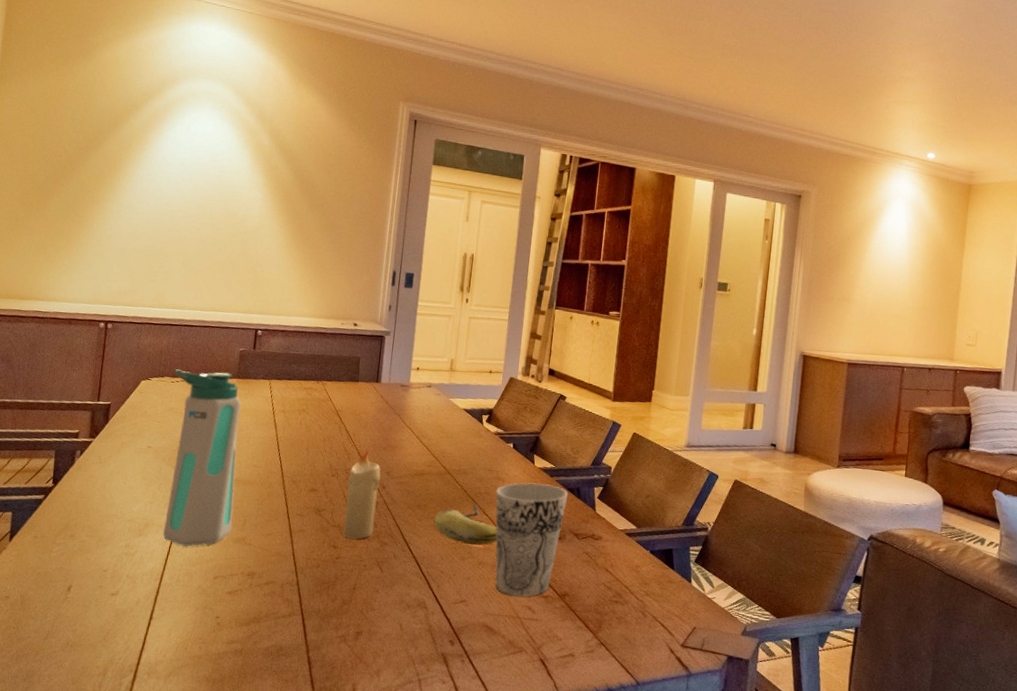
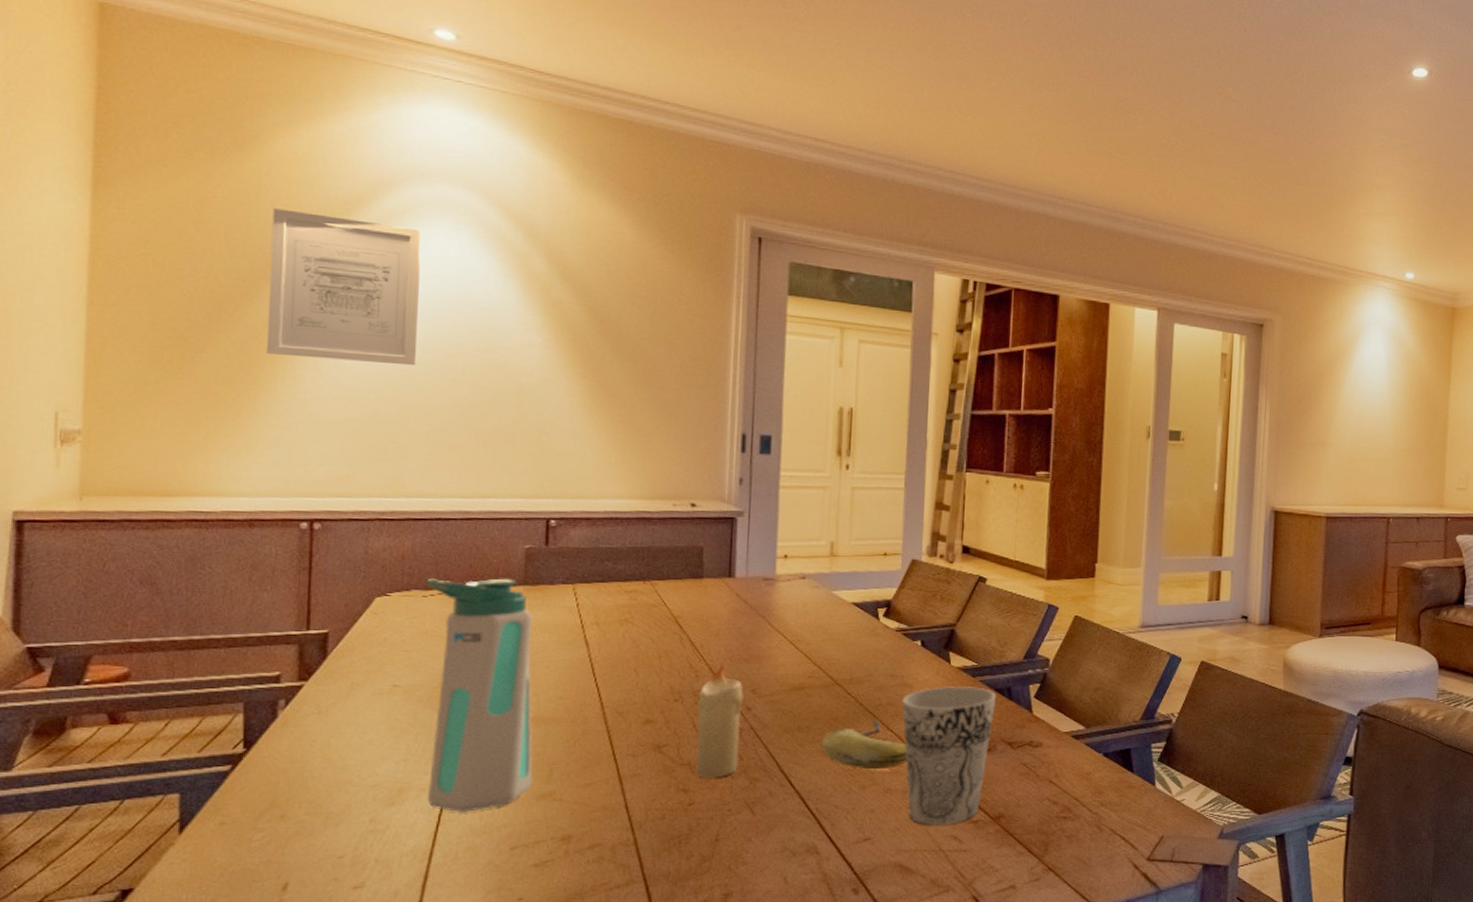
wall art: none [88,98,191,212] -> present [265,208,422,366]

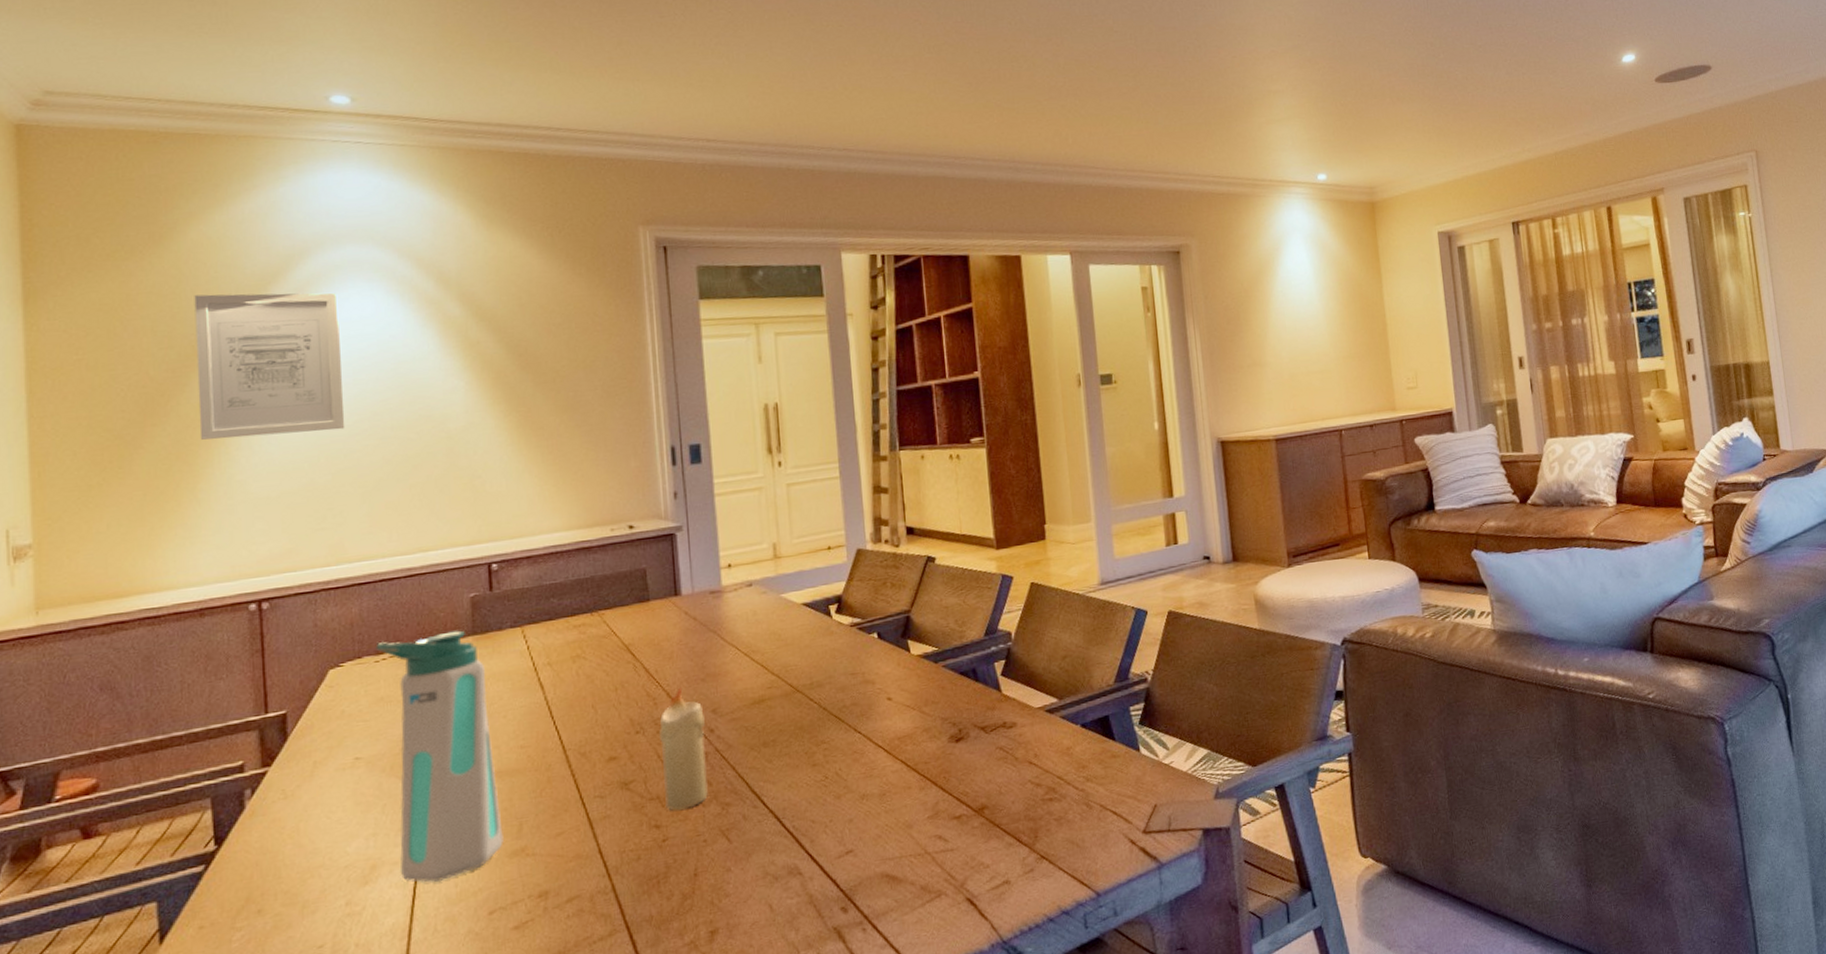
fruit: present [821,718,908,770] -> none [789,721,880,778]
cup: present [902,685,997,826] -> none [866,673,963,829]

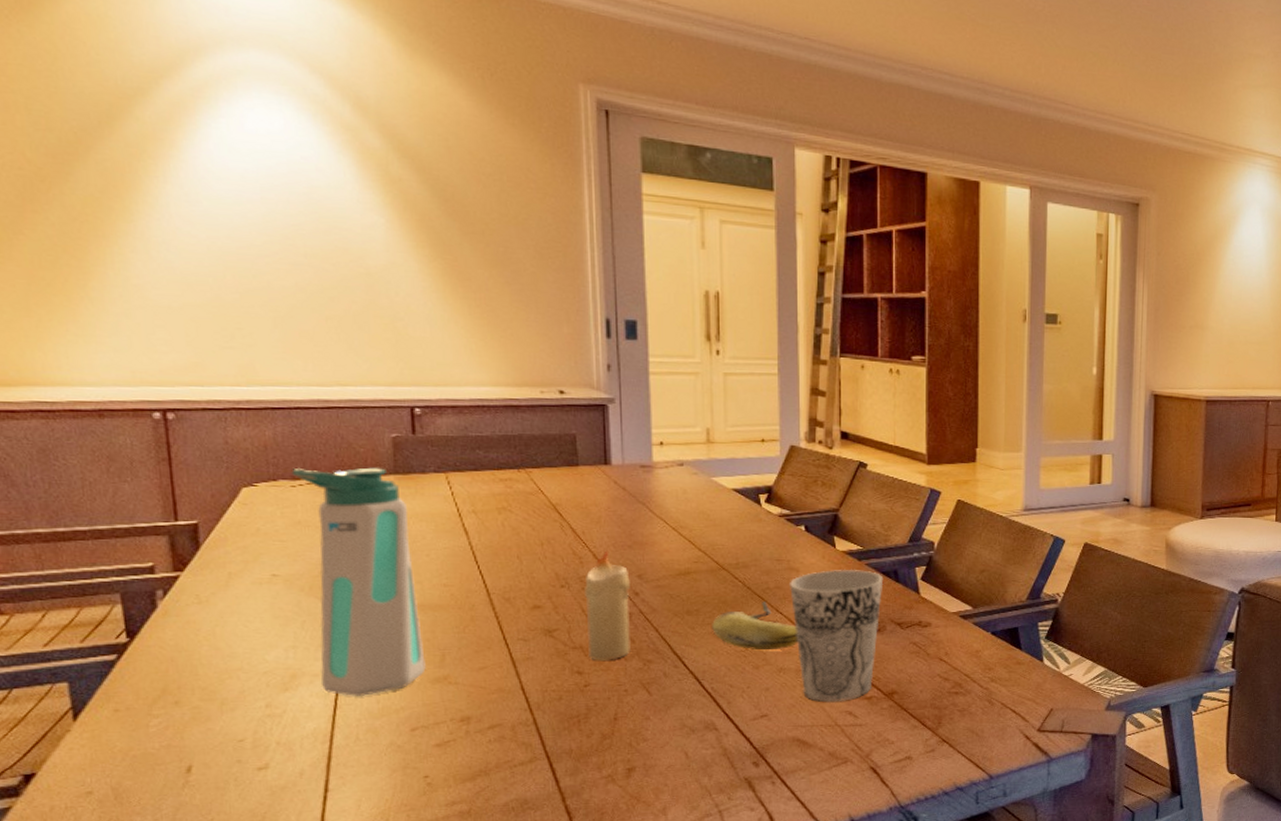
wall art: present [194,292,345,440] -> none [73,76,253,248]
fruit: none [789,721,880,778] -> present [712,601,799,651]
cup: none [866,673,963,829] -> present [790,569,884,703]

